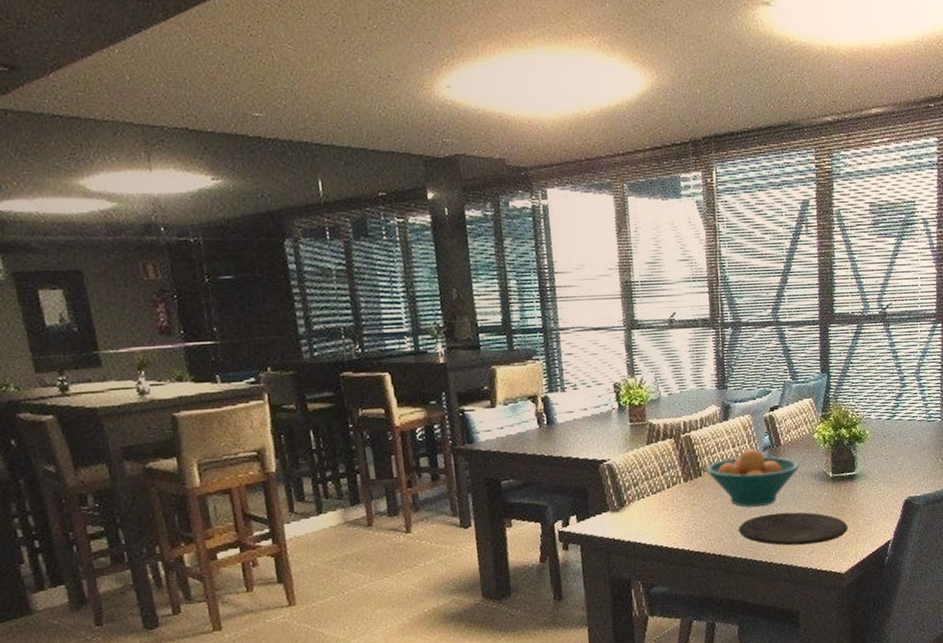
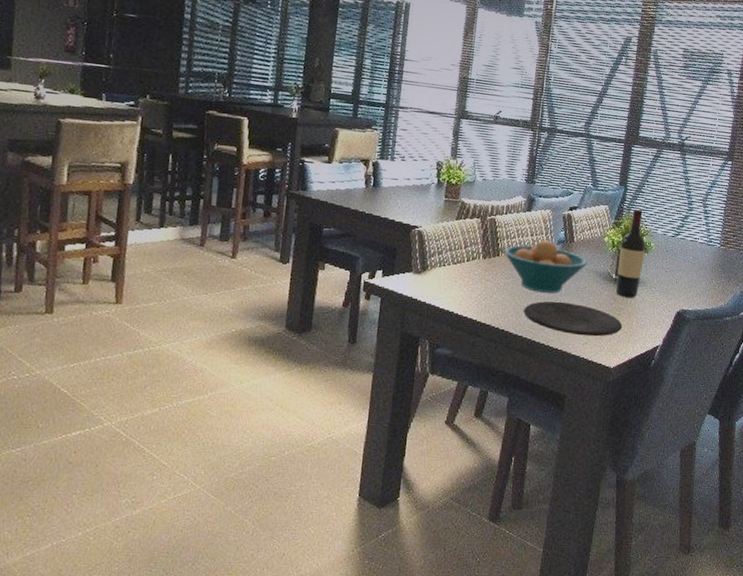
wine bottle: none [832,395,861,496] -> present [615,208,646,298]

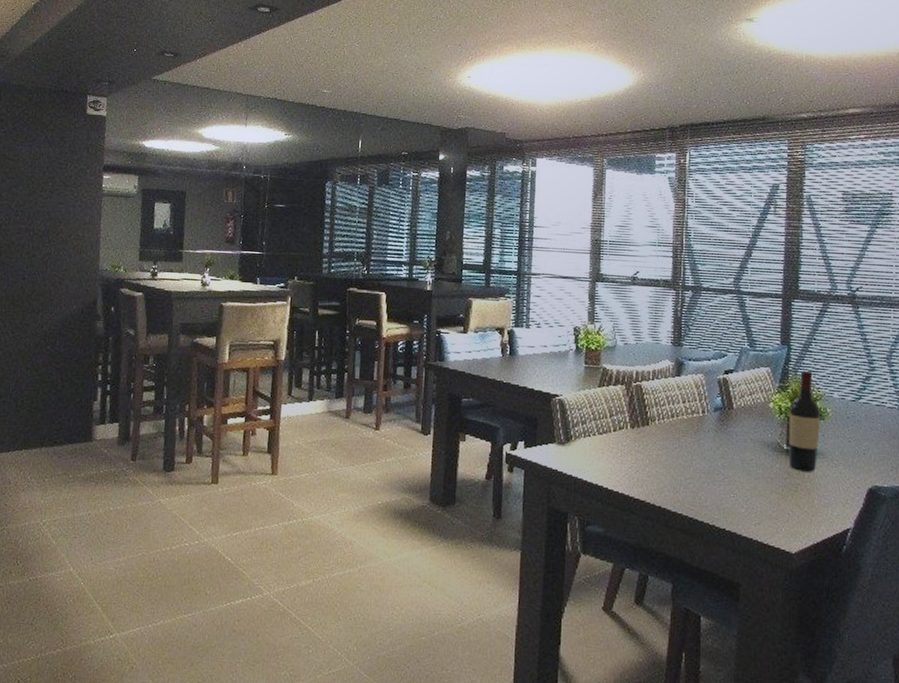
fruit bowl: present [504,240,588,293] -> none [653,407,752,466]
plate: present [523,301,623,337] -> none [682,475,802,516]

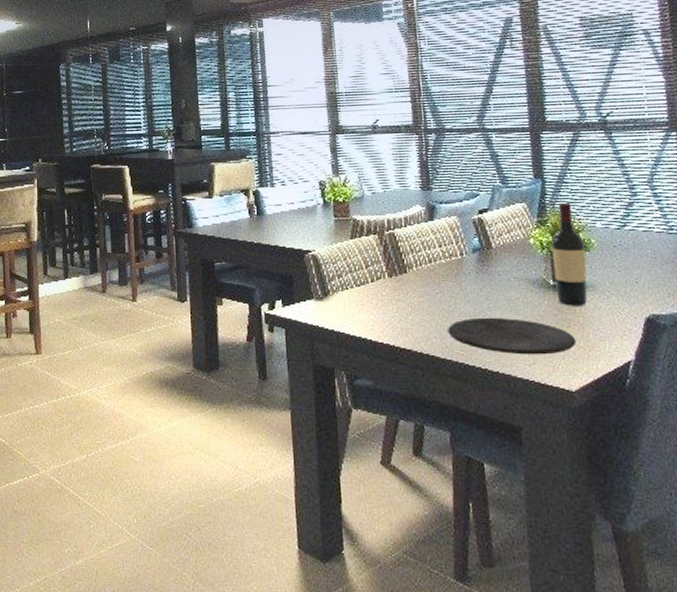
plate: none [682,475,802,516] -> present [448,318,577,355]

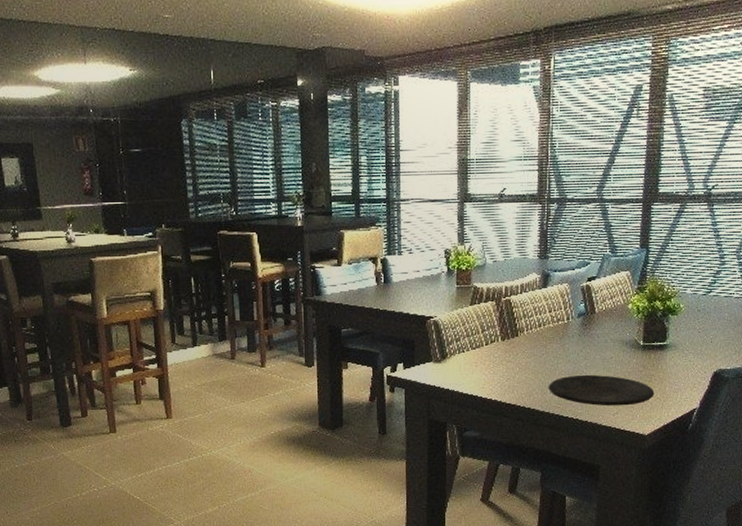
wine bottle: present [551,202,588,306] -> none [644,270,674,363]

